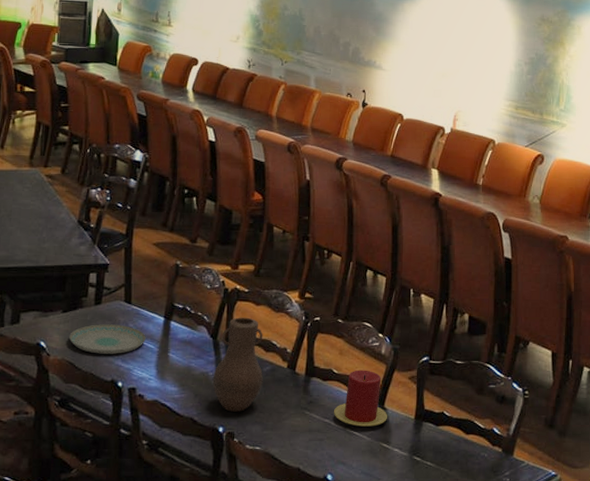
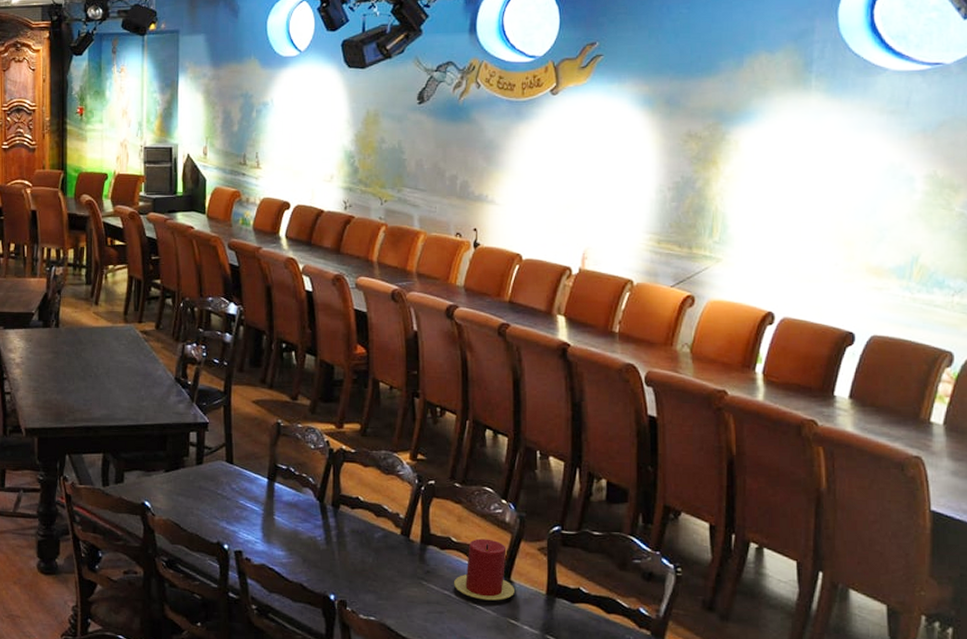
plate: present [69,324,146,354] -> none [173,484,250,516]
vase: present [212,317,264,412] -> none [320,479,376,580]

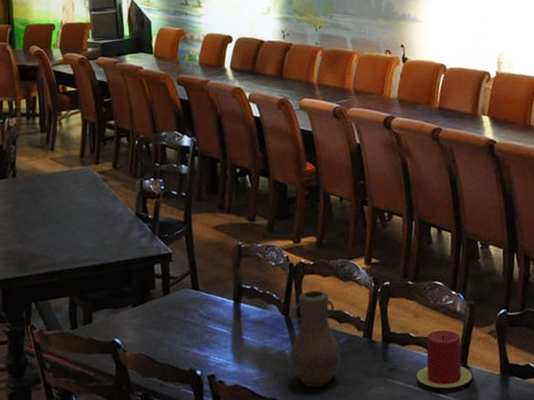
vase: none [320,479,376,580] -> present [289,290,342,388]

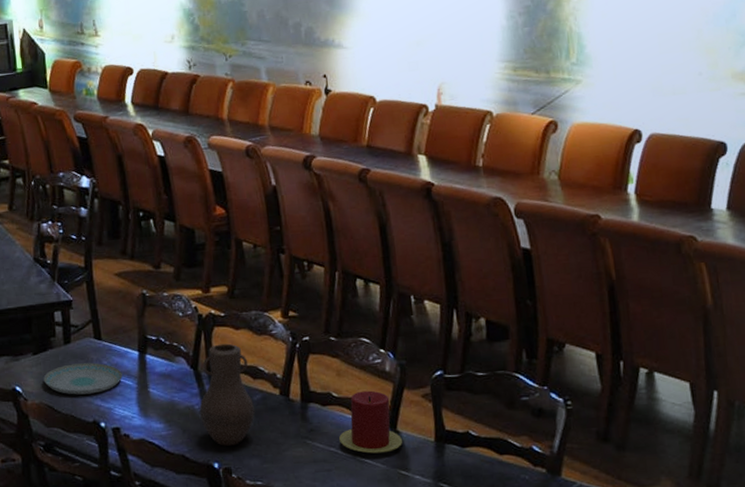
plate: none [142,312,218,345] -> present [43,362,123,395]

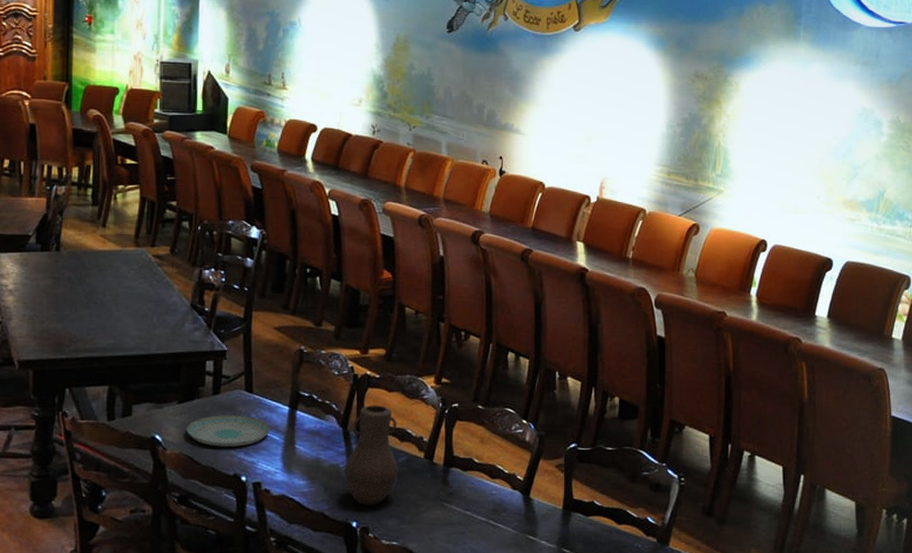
candle: present [339,390,402,454] -> none [476,458,533,518]

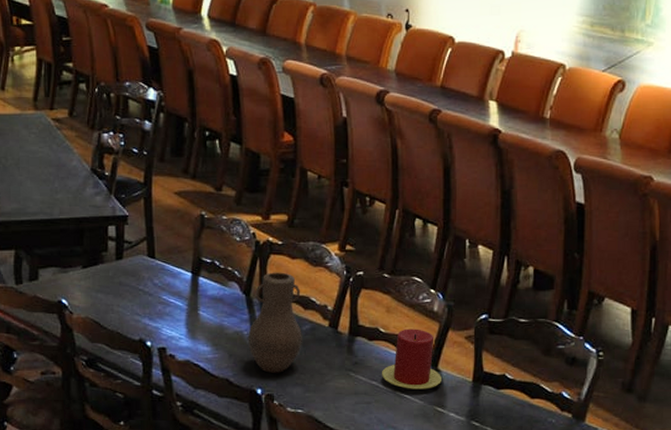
plate: present [186,415,270,447] -> none [92,280,173,312]
candle: none [476,458,533,518] -> present [382,328,441,390]

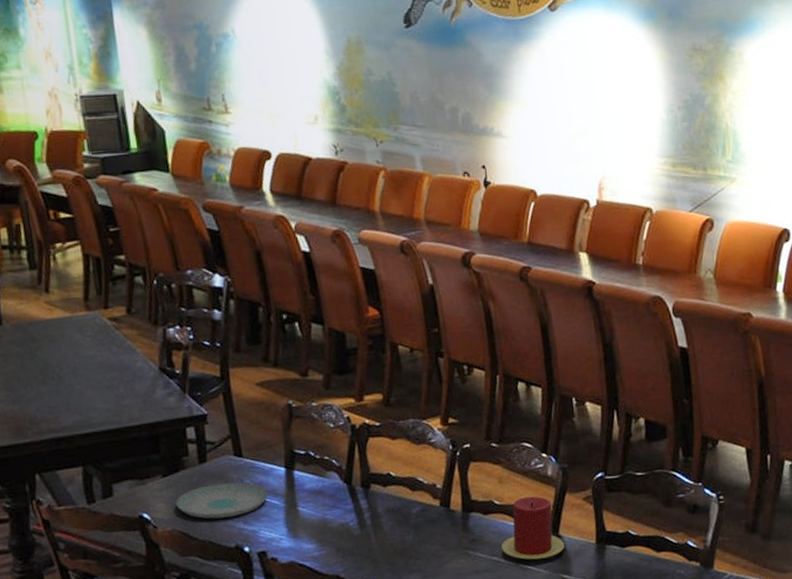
plate: none [92,280,173,312] -> present [176,482,268,519]
vase: present [247,272,303,373] -> none [354,455,415,563]

